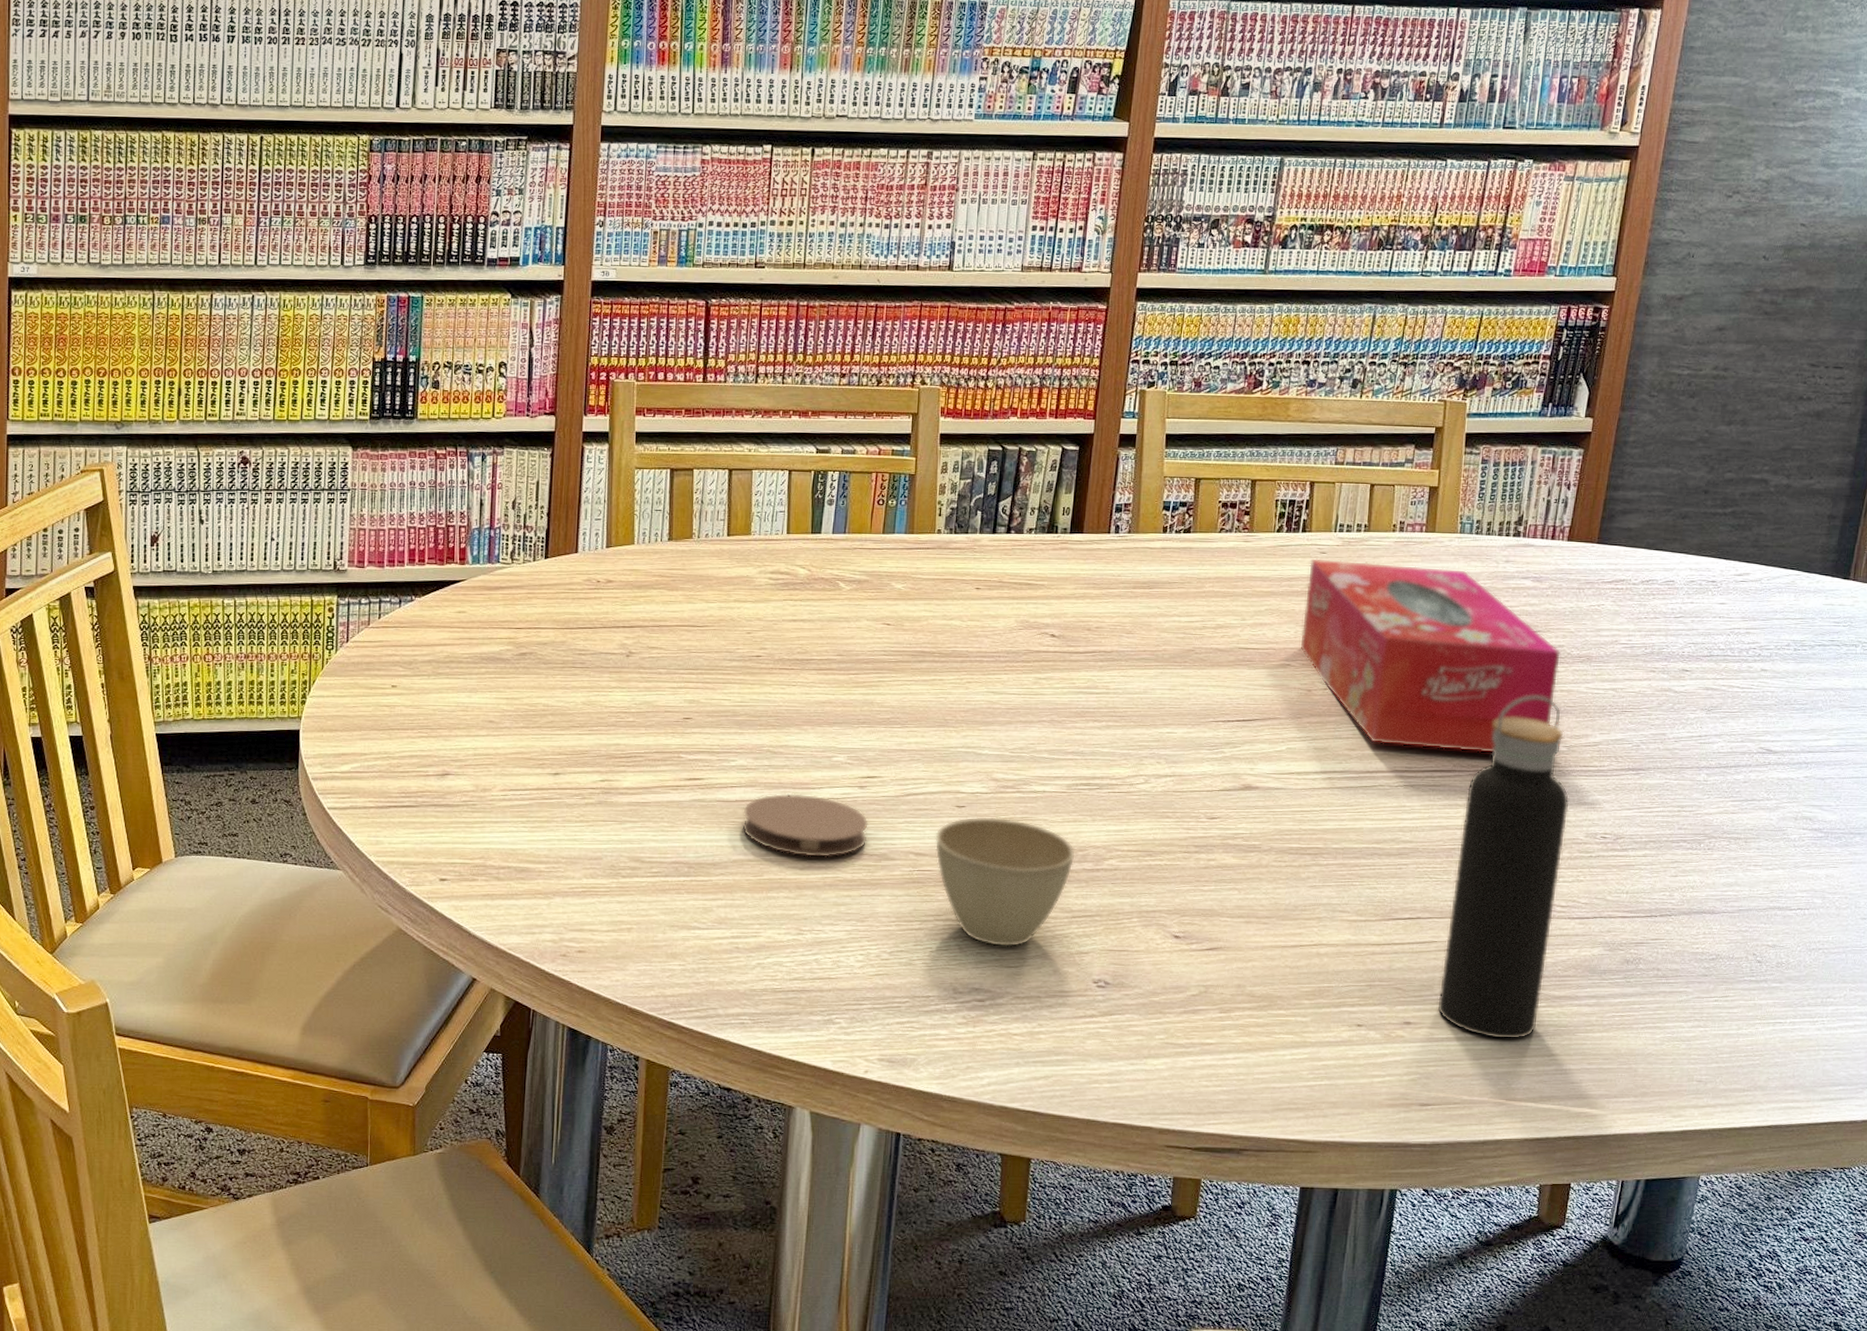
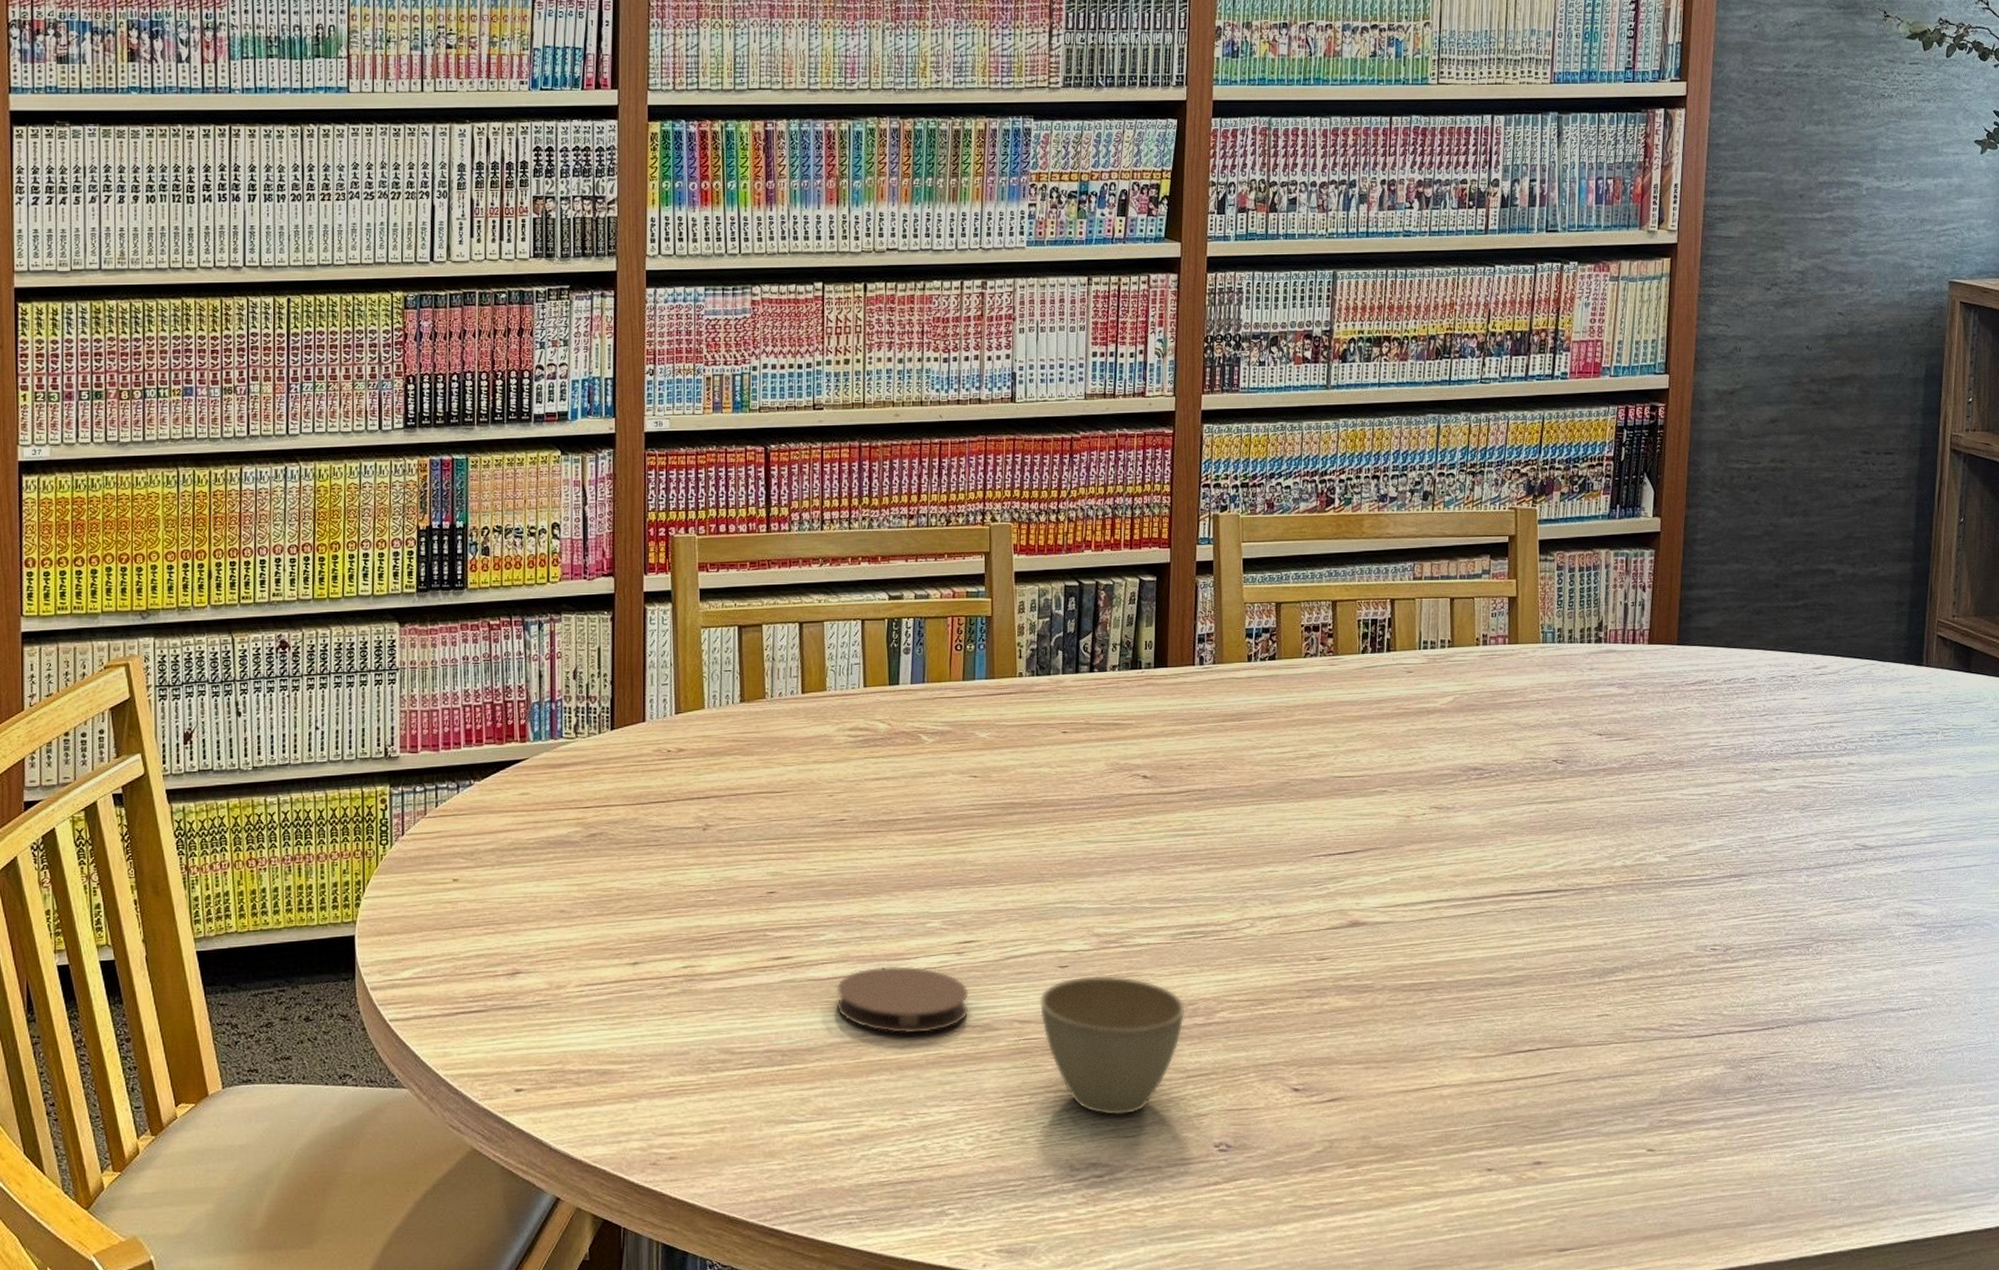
tissue box: present [1300,558,1561,754] -> none [1395,678,1654,870]
water bottle: present [1437,696,1570,1040] -> none [1566,806,1677,1173]

